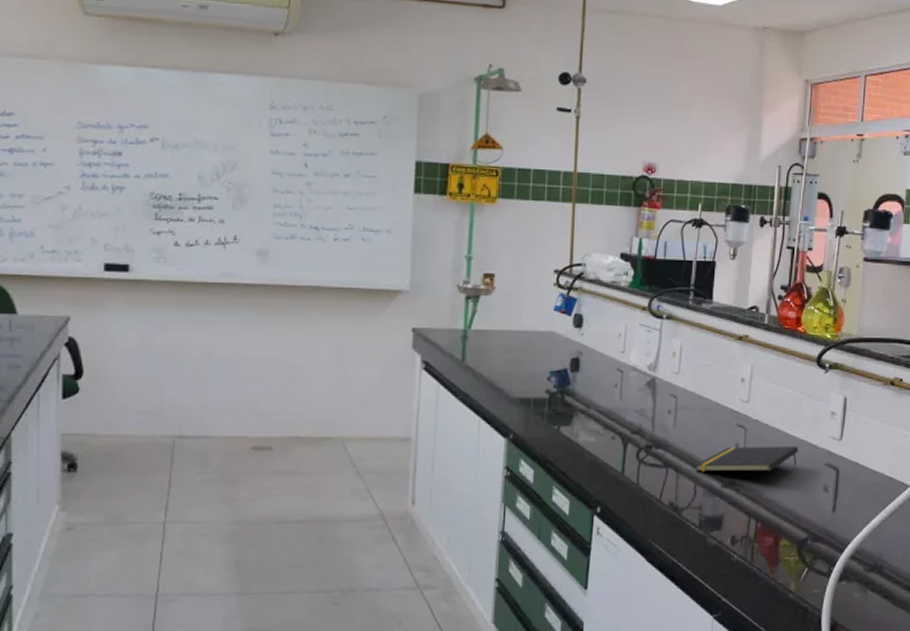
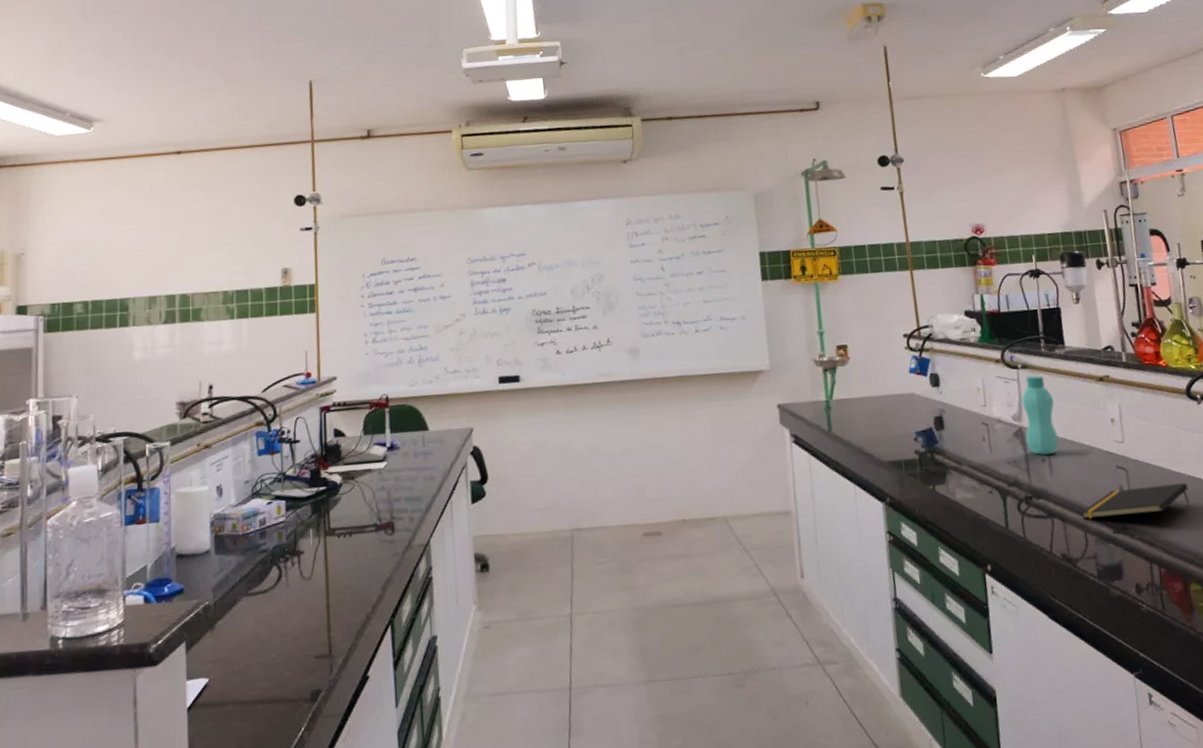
bottle: none [657,327,691,406] -> present [1021,375,1059,455]

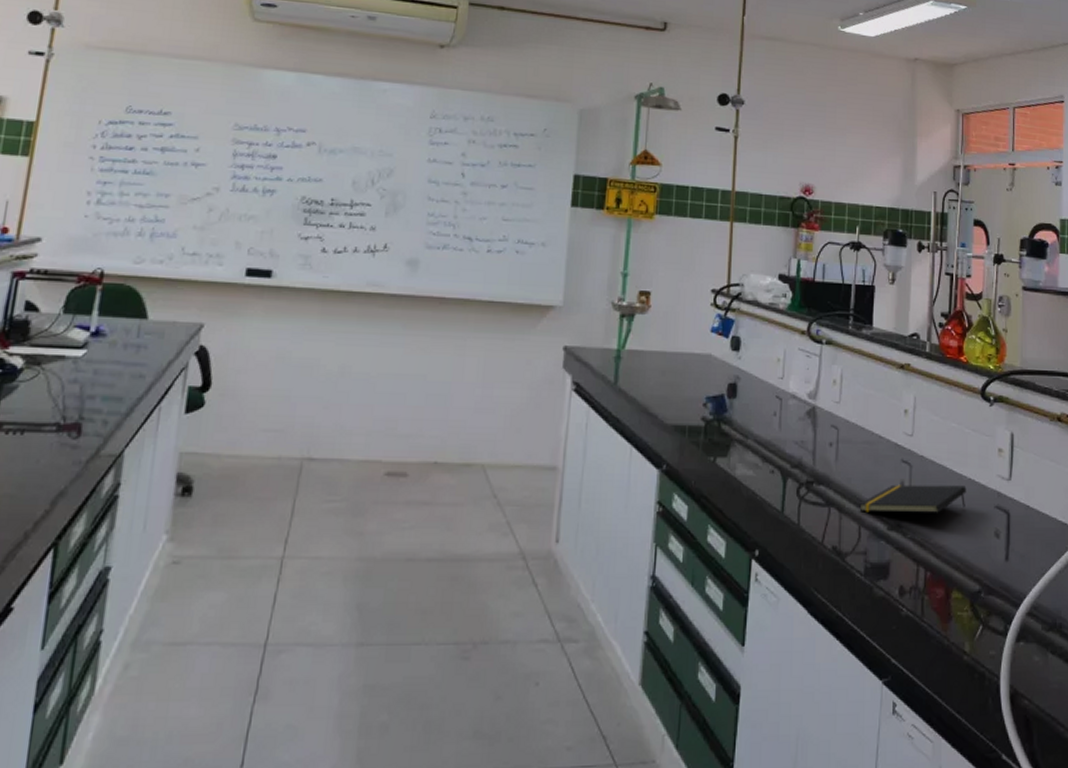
bottle: present [1021,375,1059,455] -> none [817,353,852,439]

